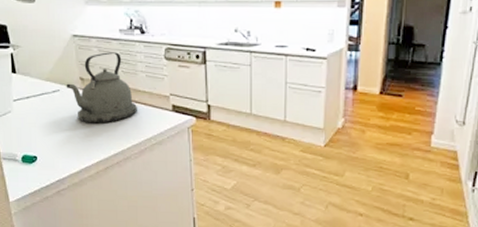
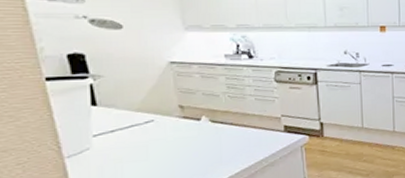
kettle: present [66,52,137,124] -> none [161,77,246,152]

